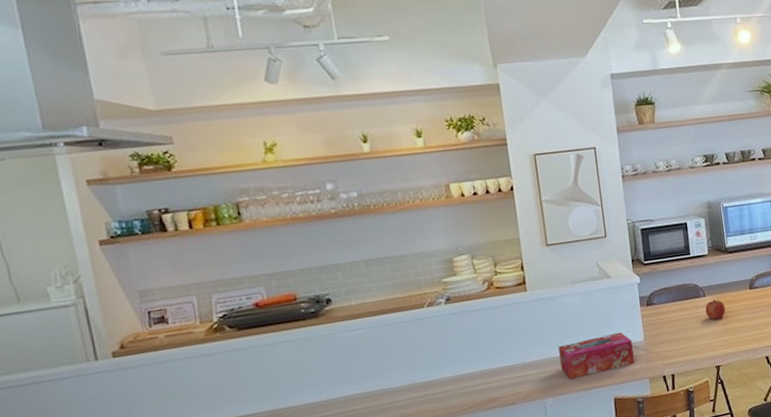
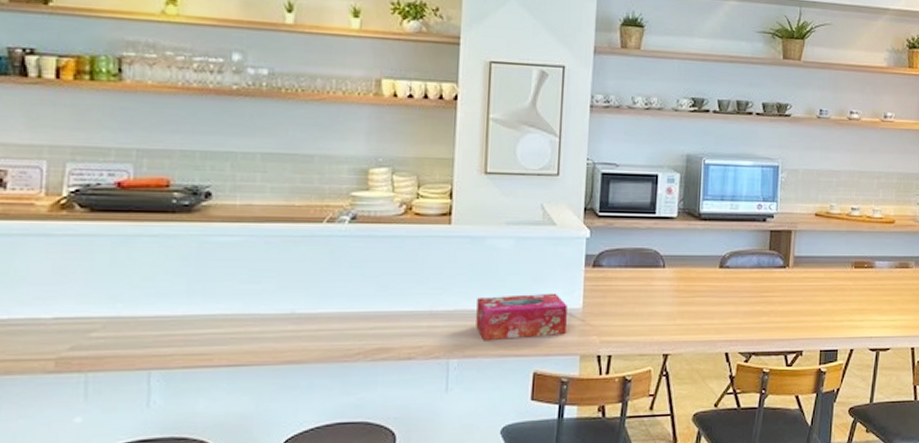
fruit: present [705,299,725,320] -> none [662,273,686,298]

